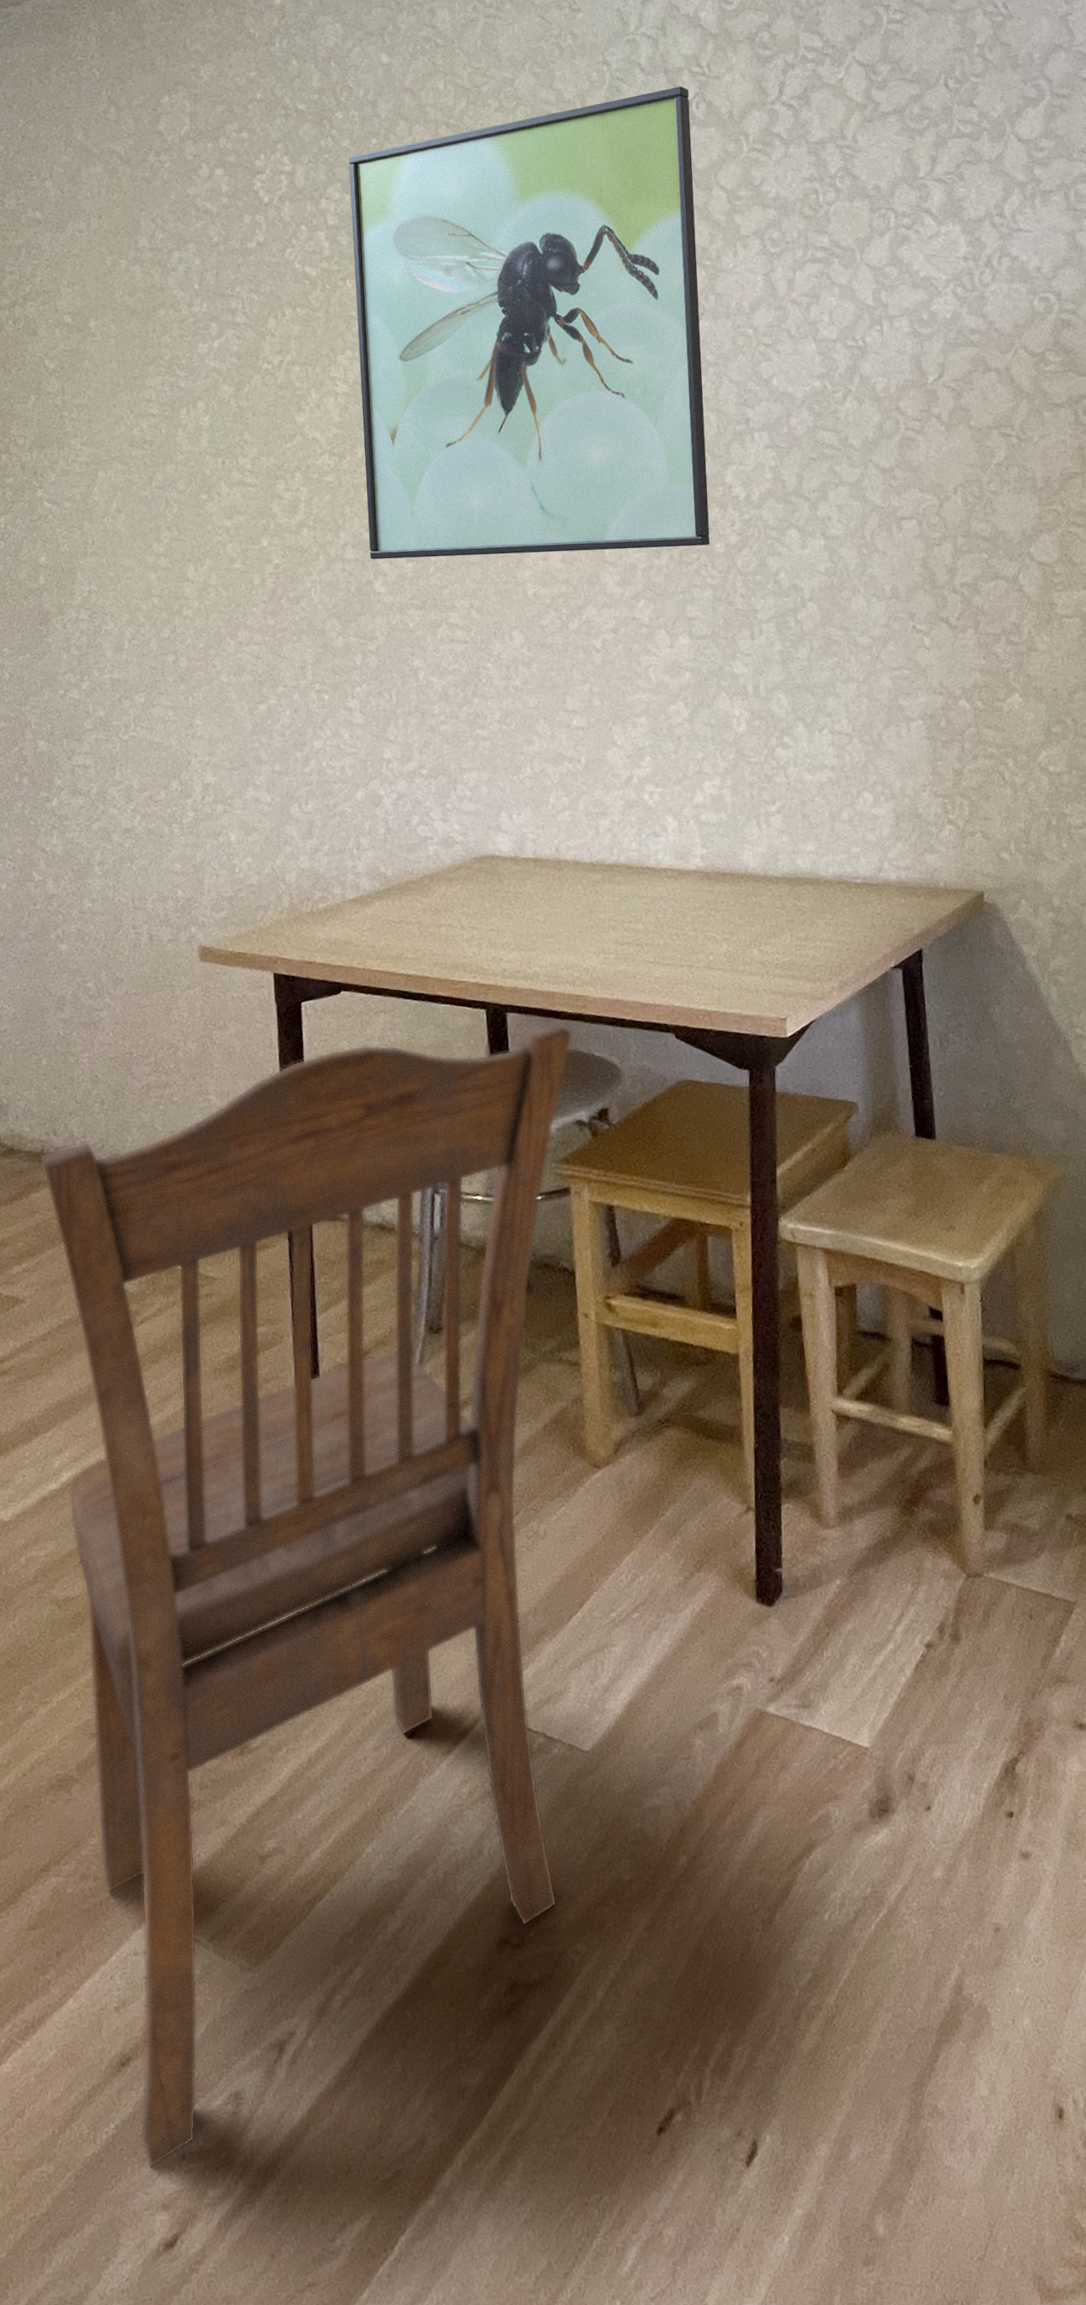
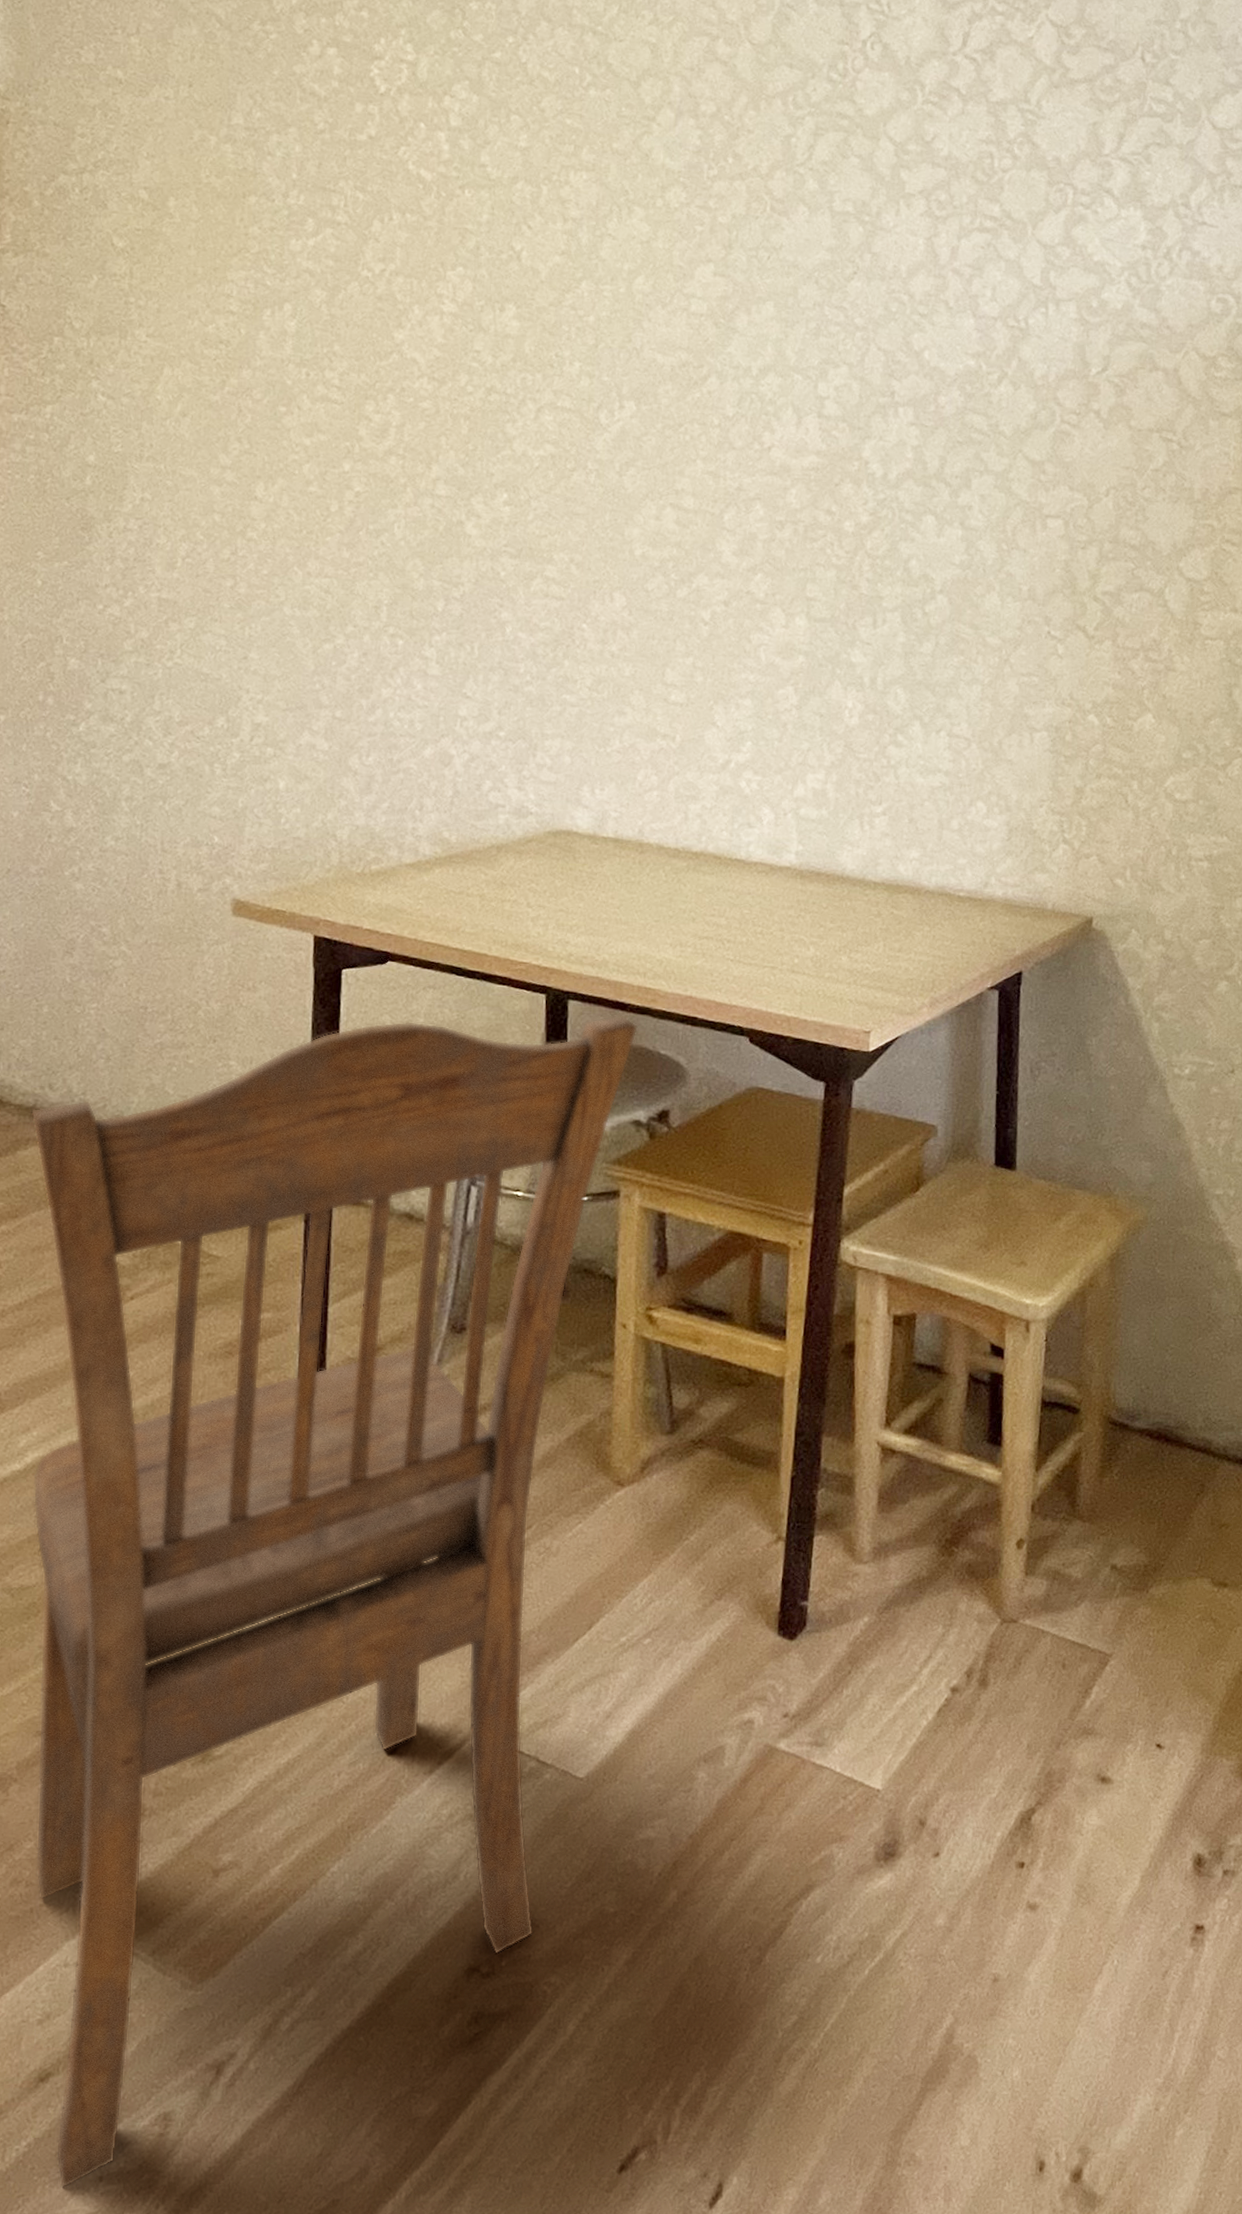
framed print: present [349,86,710,560] -> none [463,23,864,522]

